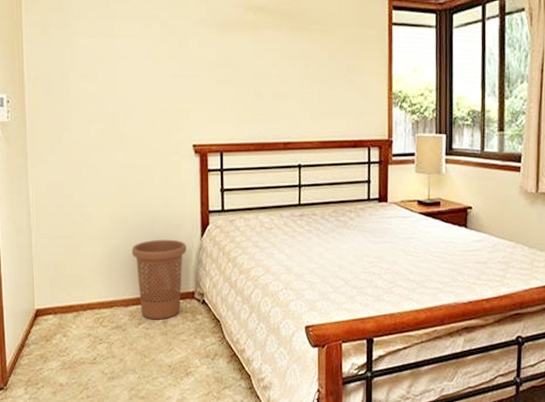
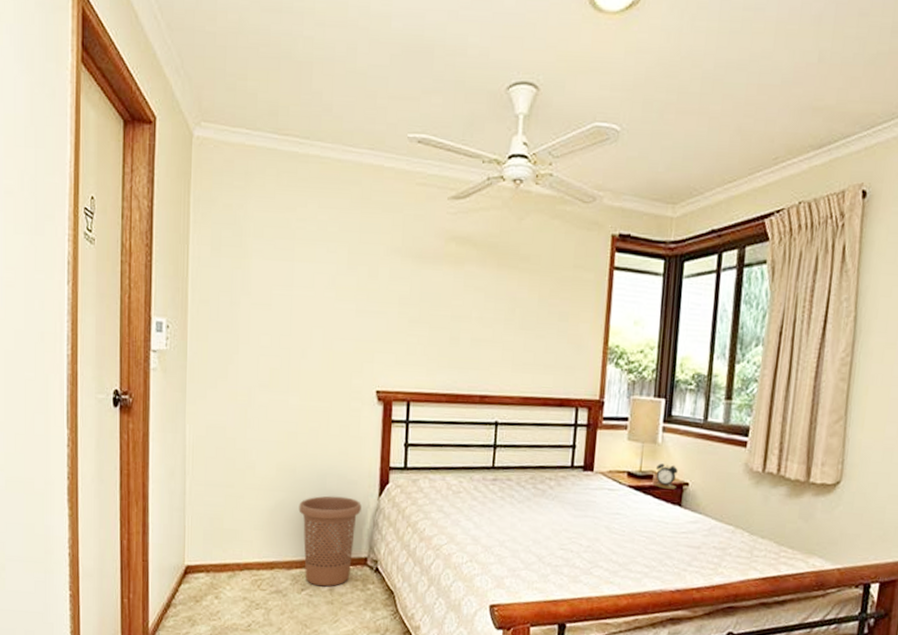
alarm clock: none [440,189,462,213] -> present [652,461,678,489]

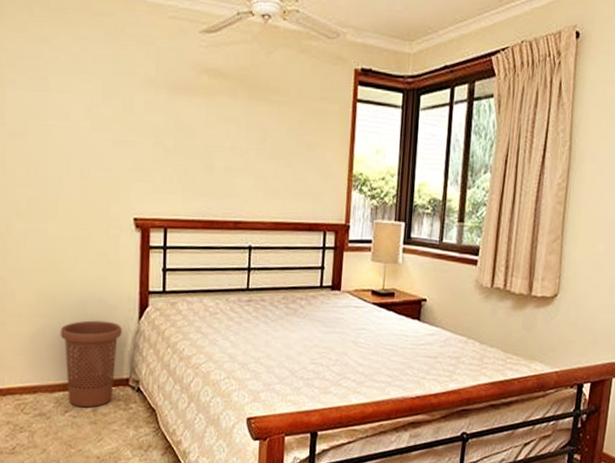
alarm clock: present [652,461,678,489] -> none [394,280,417,305]

